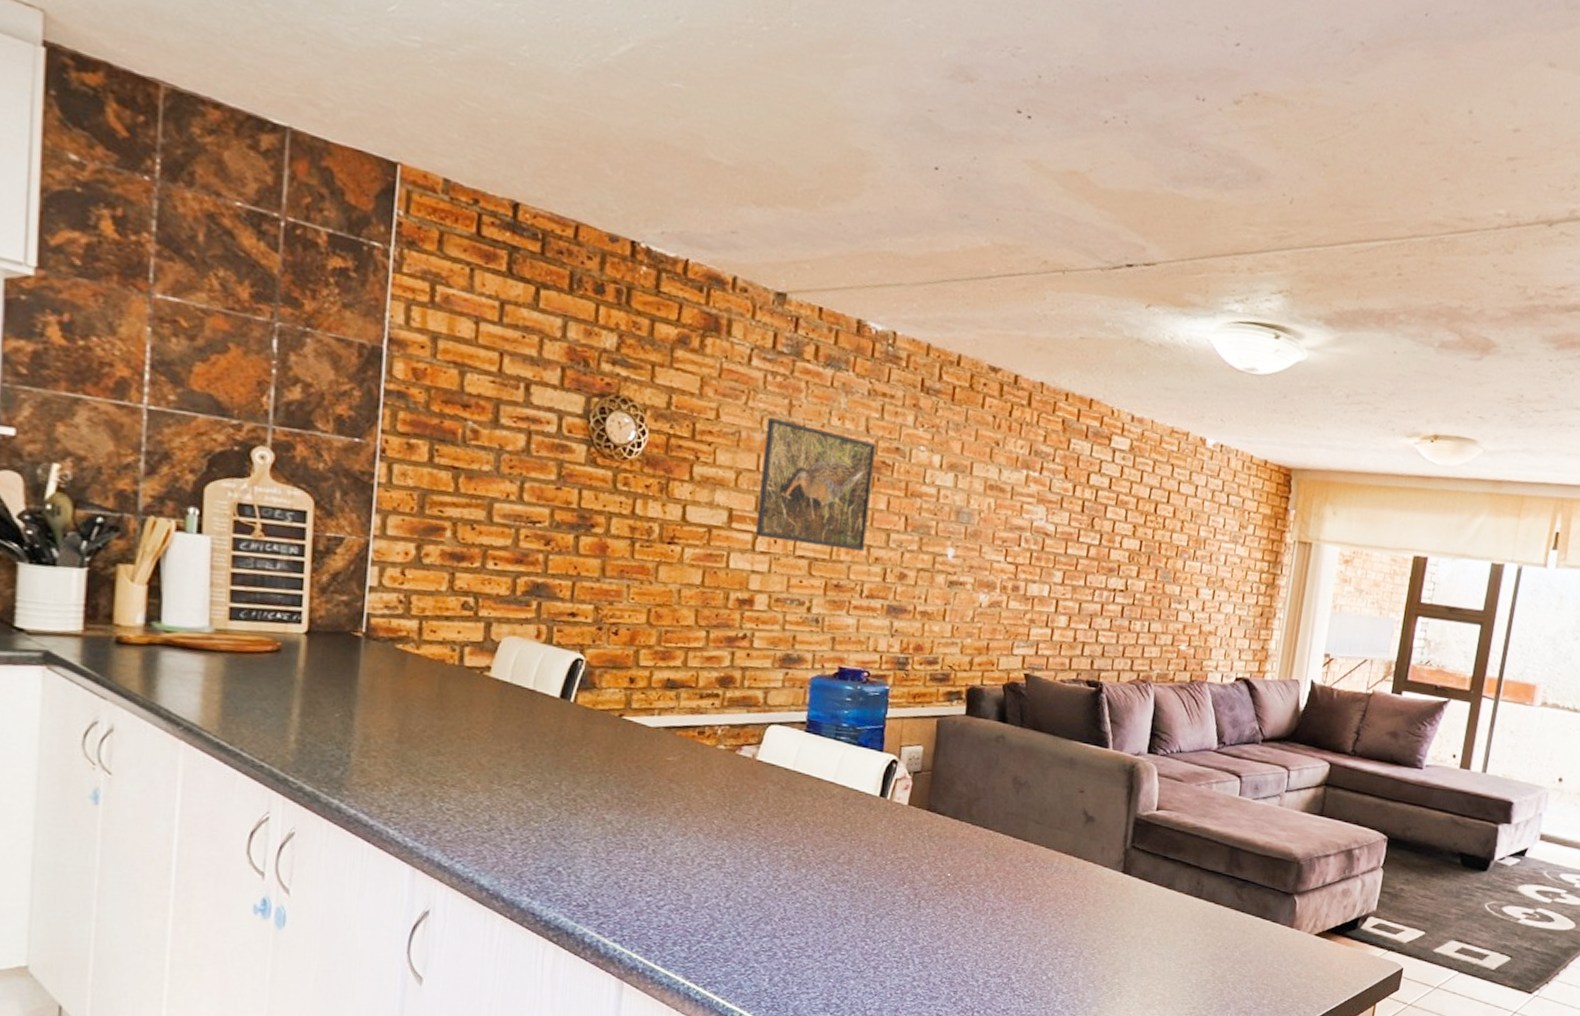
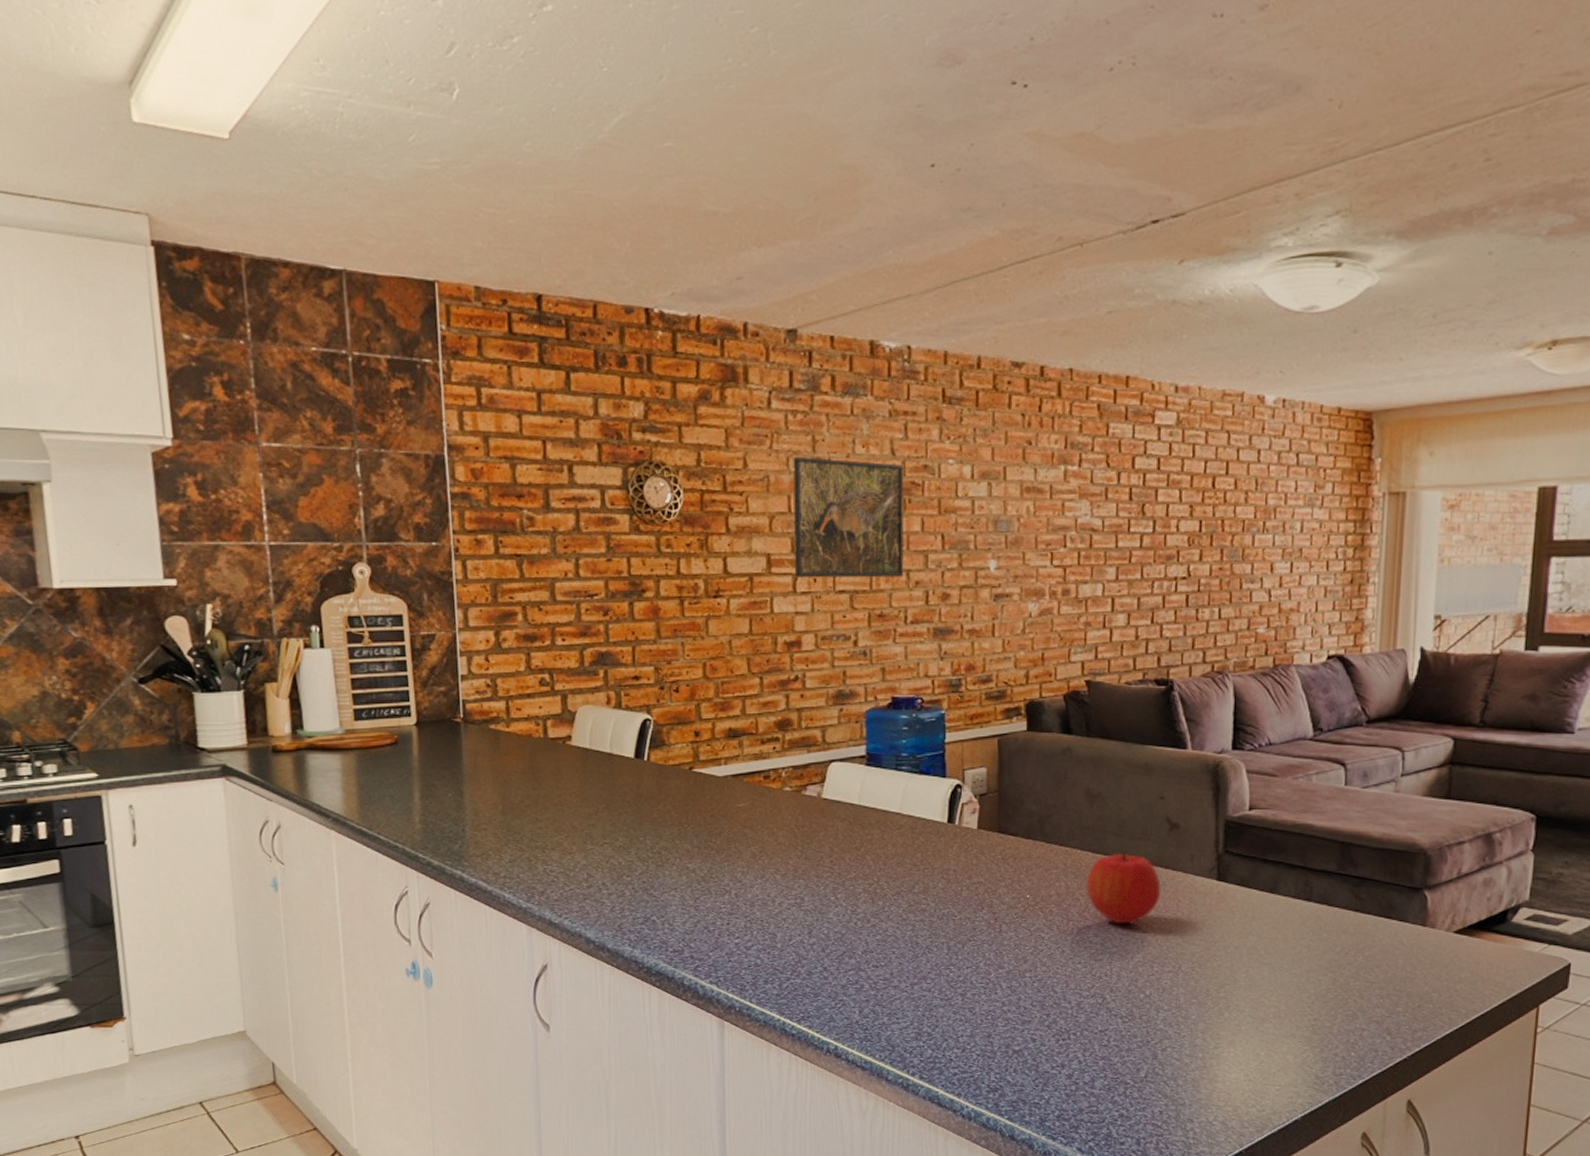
fruit: none [1004,836,1073,909] -> present [1086,849,1161,924]

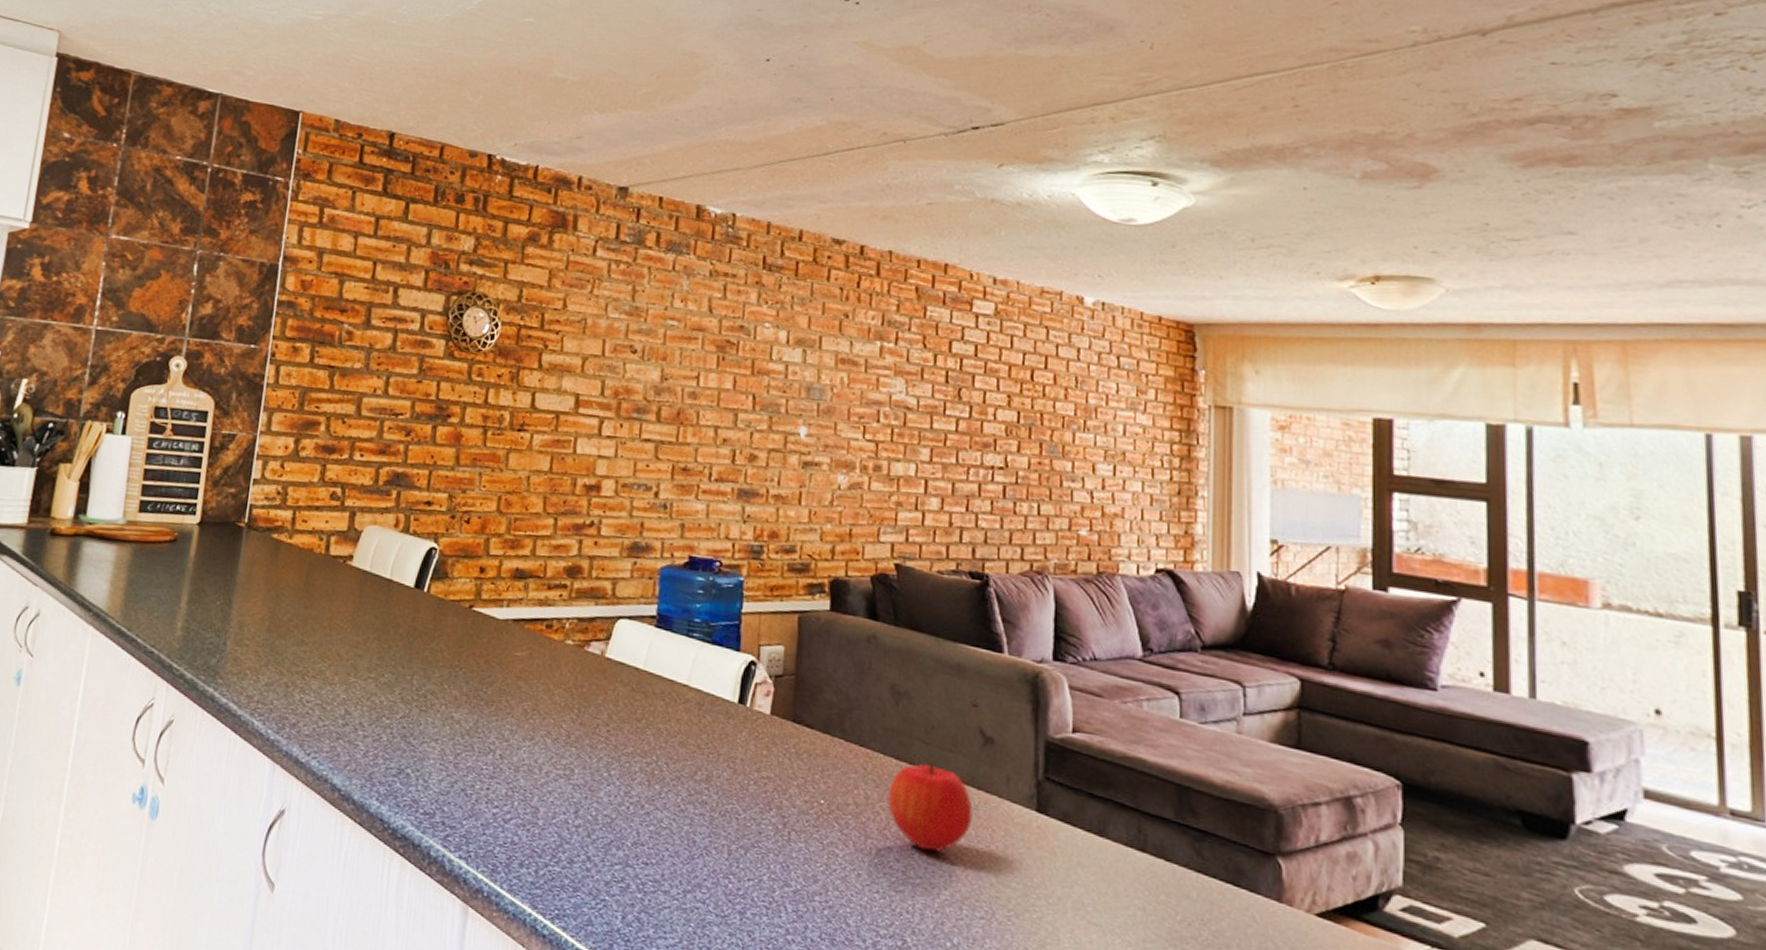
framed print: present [793,456,904,578] -> none [601,303,720,433]

